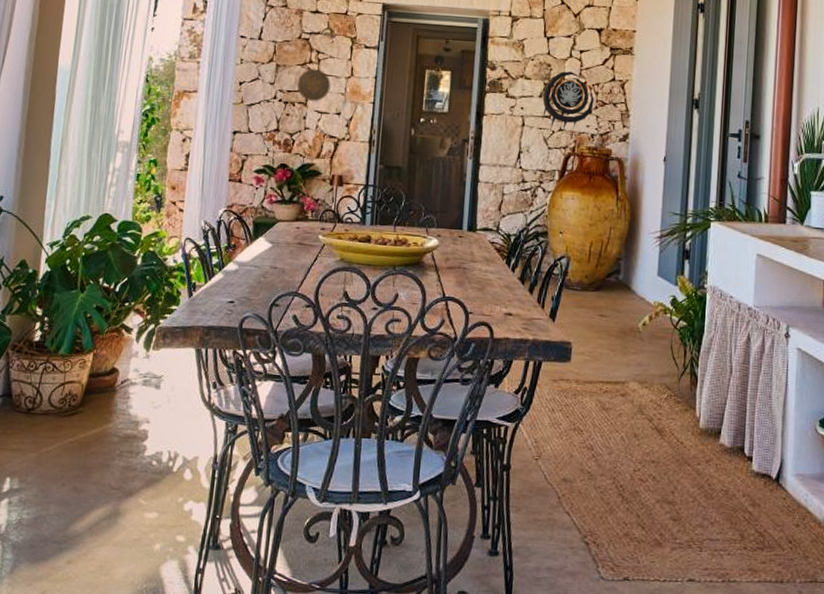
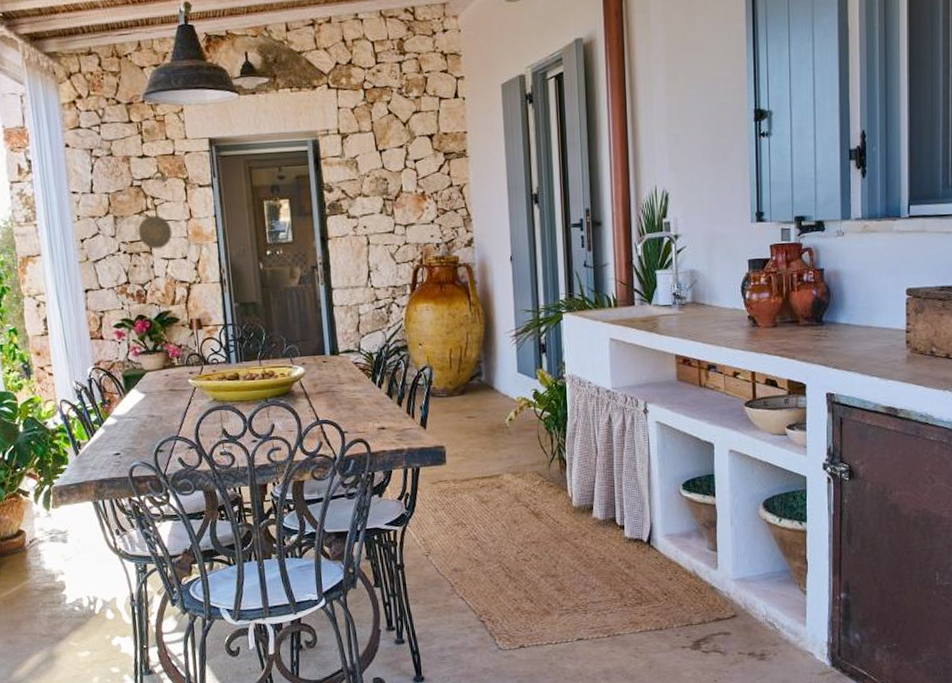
wall ornament: present [541,71,594,133] -> none [383,183,435,248]

